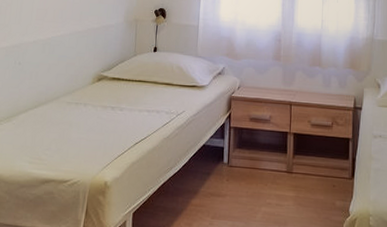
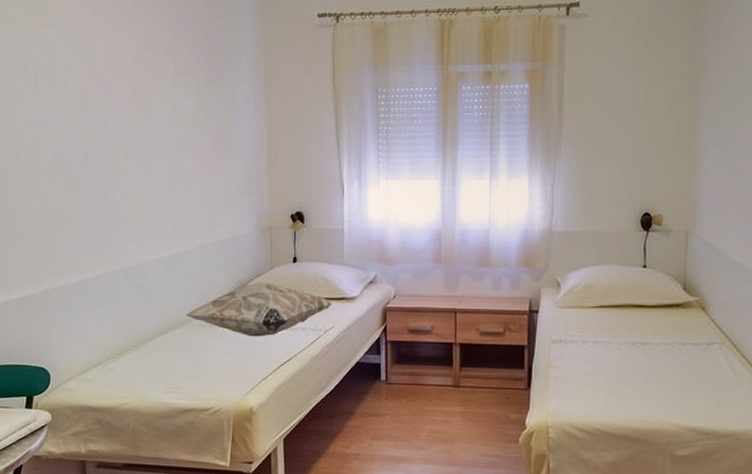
decorative pillow: none [55,67,185,116] -> present [185,282,333,337]

